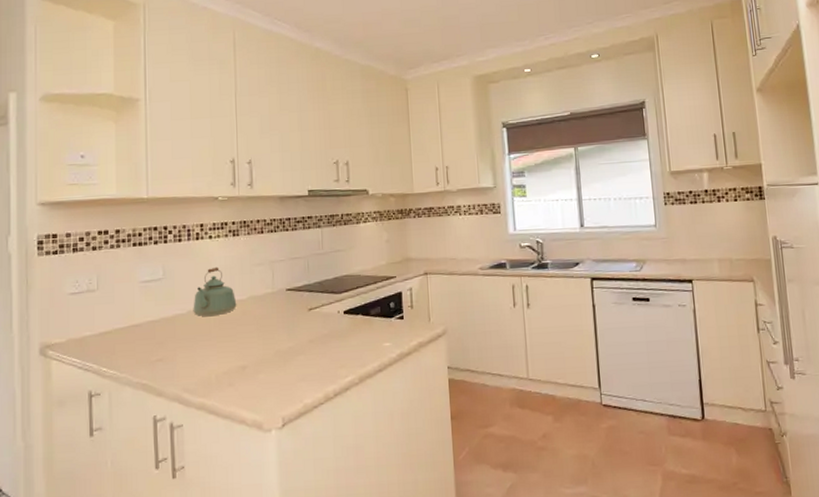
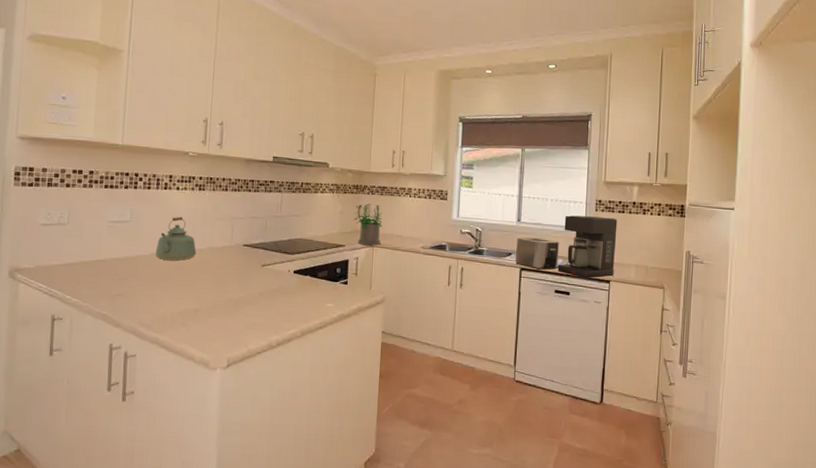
potted plant: none [402,227,435,274] -> present [354,204,383,246]
toaster: none [582,242,632,279] -> present [516,237,560,271]
coffee maker: none [632,210,696,281] -> present [557,215,618,279]

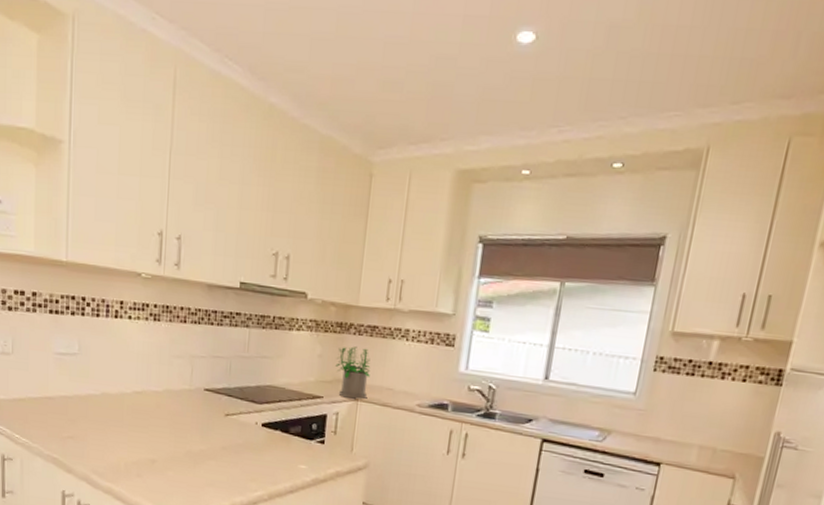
kettle: present [155,216,197,261] -> none [106,351,152,403]
toaster: present [516,237,560,271] -> none [536,399,599,445]
coffee maker: present [557,215,618,279] -> none [591,374,683,459]

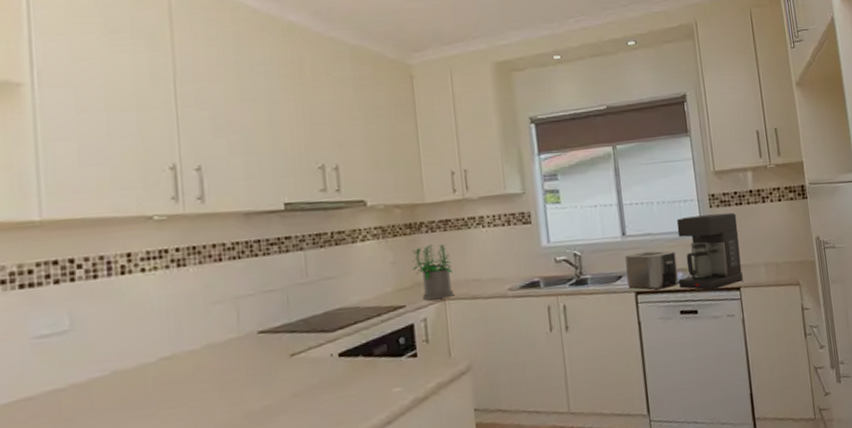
toaster: none [536,399,599,445] -> present [625,250,679,292]
coffee maker: none [591,374,683,459] -> present [676,212,743,291]

